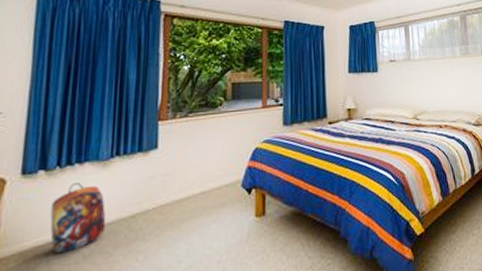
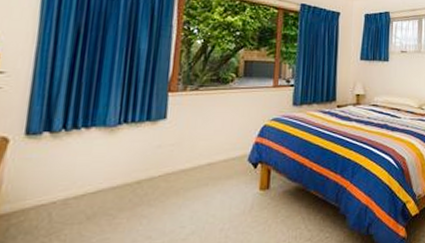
backpack: present [50,183,107,254] -> none [54,147,112,214]

